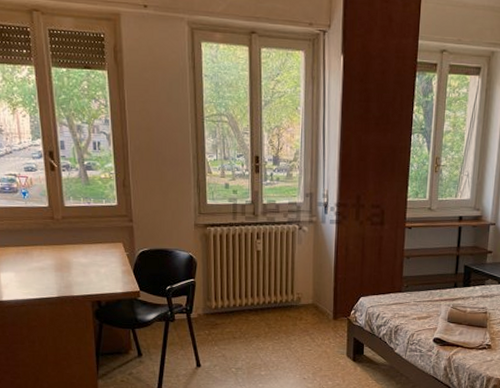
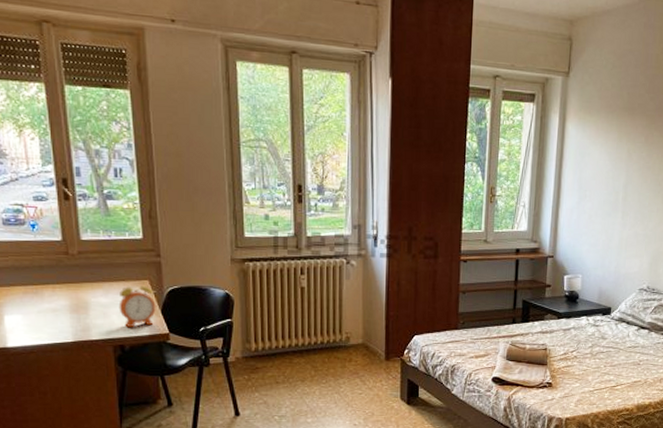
alarm clock: none [96,242,129,286] -> present [119,280,156,328]

